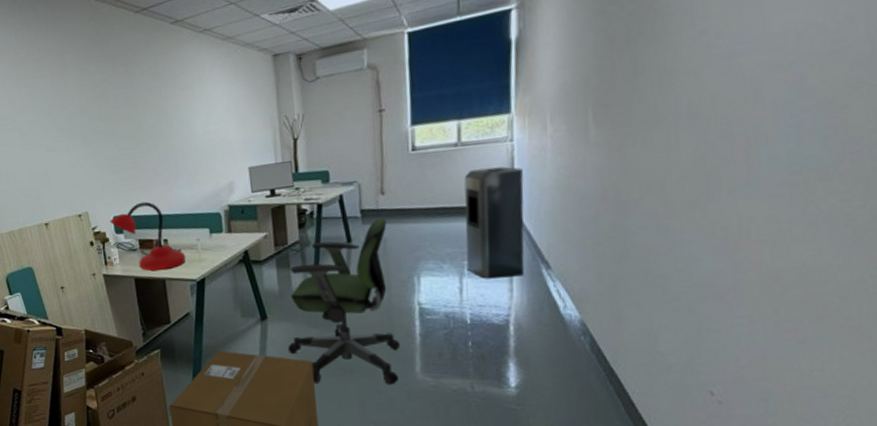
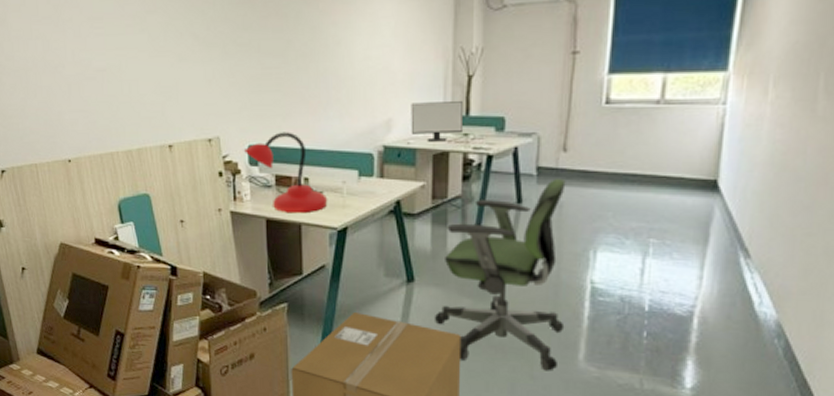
water dispenser: present [464,166,525,279] -> none [652,133,733,263]

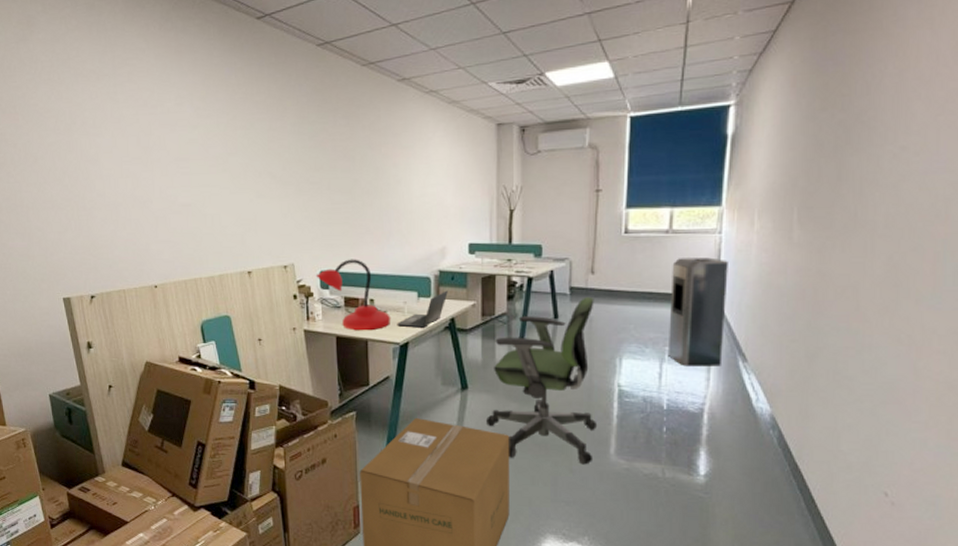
laptop: none [334,169,393,211] -> present [397,290,448,328]
computer monitor: present [411,101,464,142] -> none [462,232,508,267]
water dispenser: none [652,133,733,263] -> present [667,257,728,367]

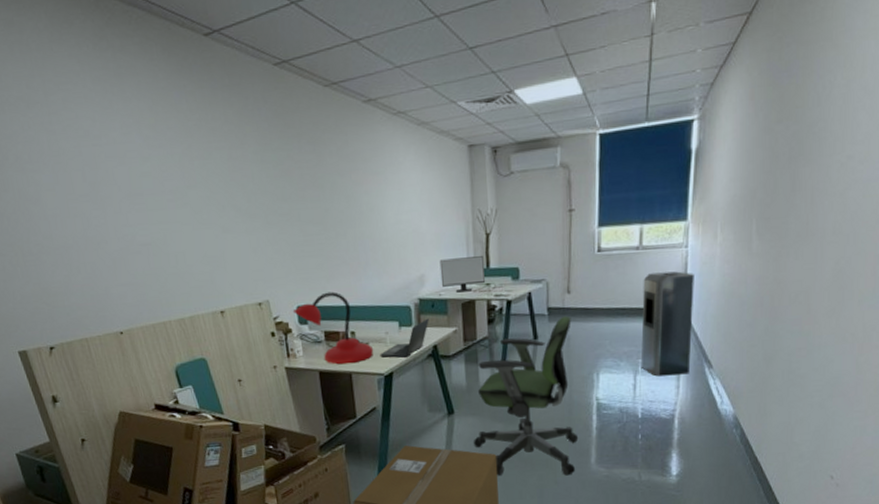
computer monitor: none [462,232,508,267] -> present [439,256,486,293]

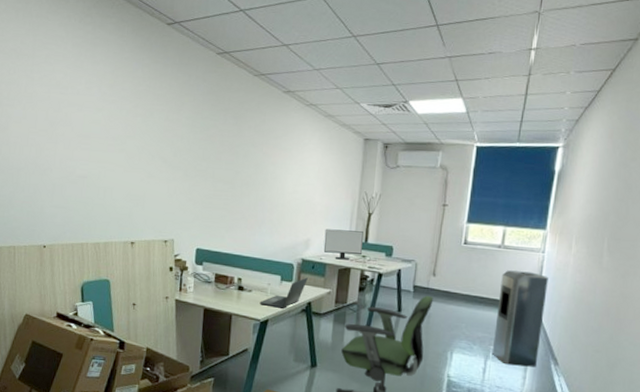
desk lamp: present [292,291,374,365] -> none [192,240,255,306]

